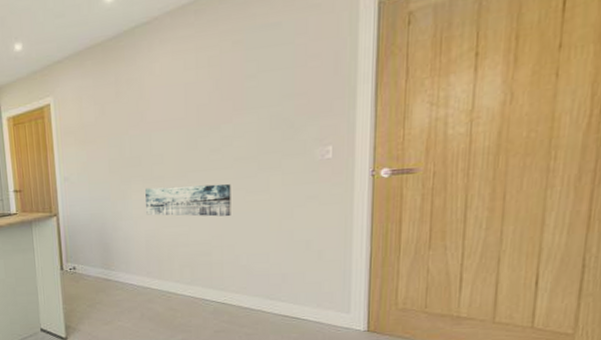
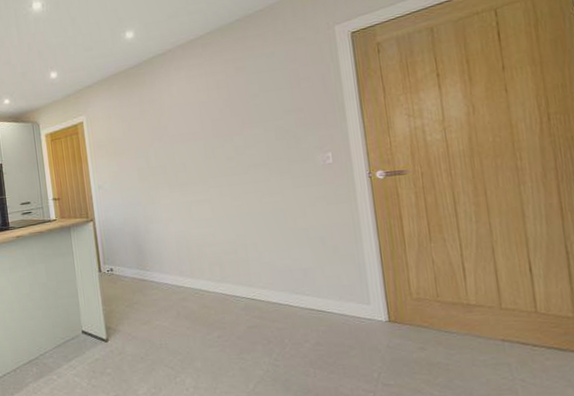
wall art: present [145,184,231,217] -> none [172,188,251,218]

